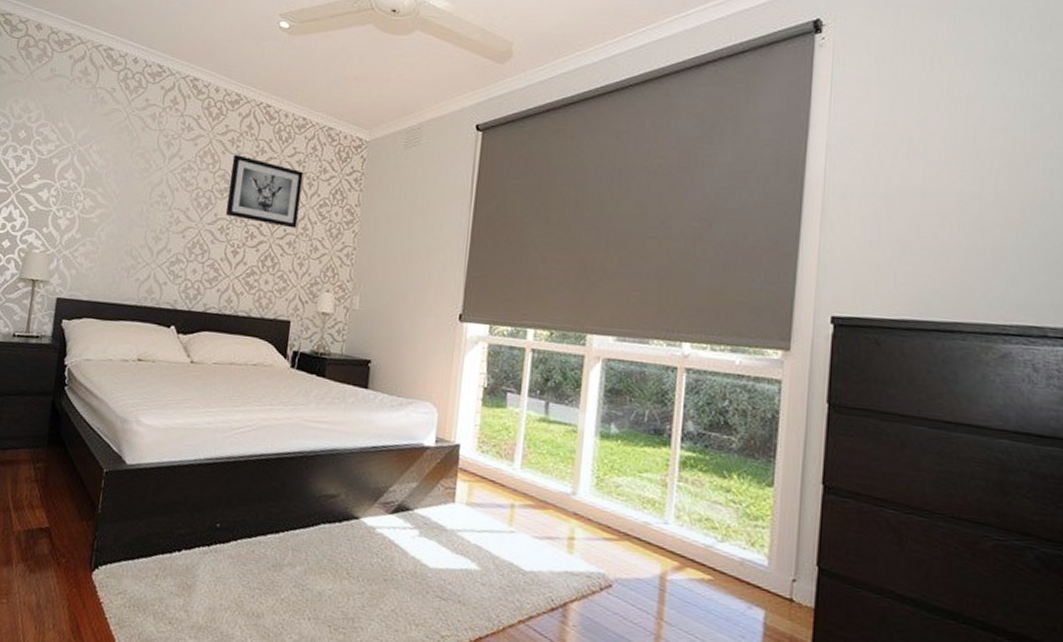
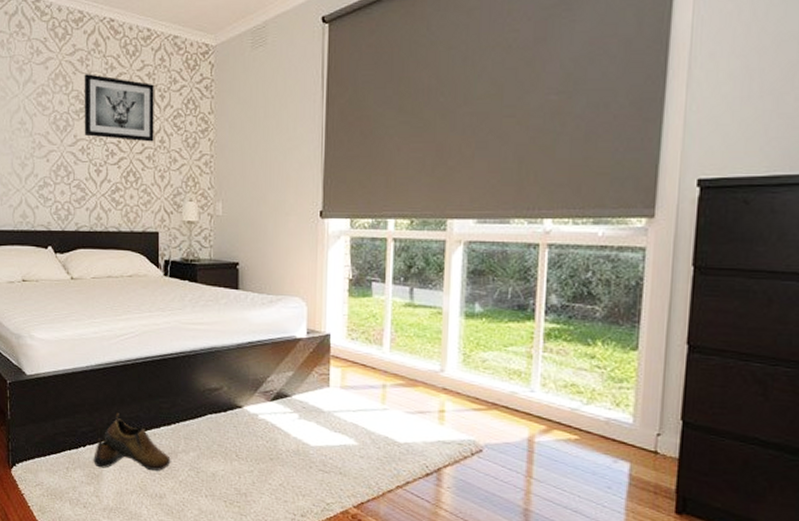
shoe: none [187,515,275,586] -> present [93,413,171,471]

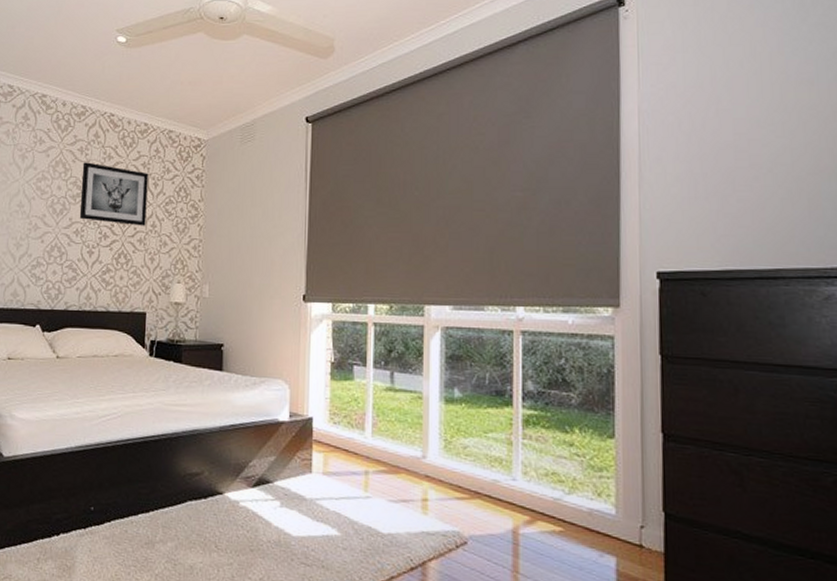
shoe: present [93,413,171,471] -> none [66,498,148,563]

